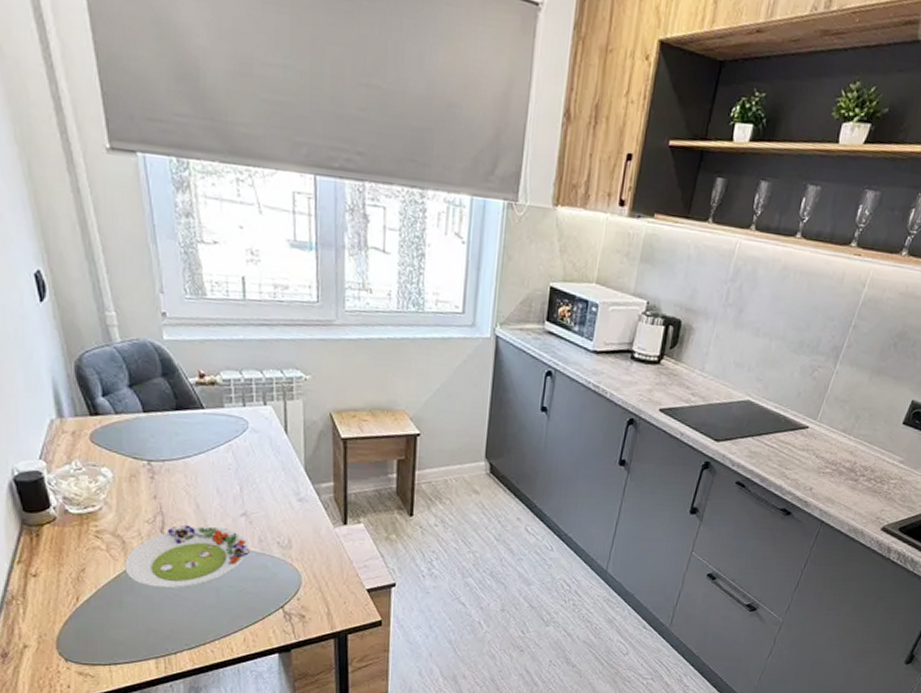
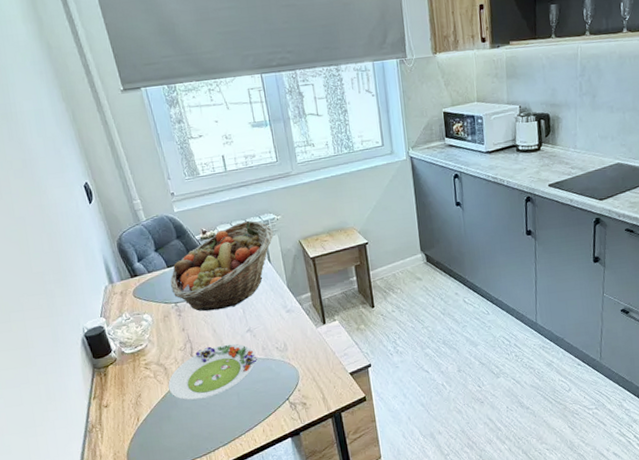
fruit basket: none [146,372,298,481] -> present [170,220,274,312]

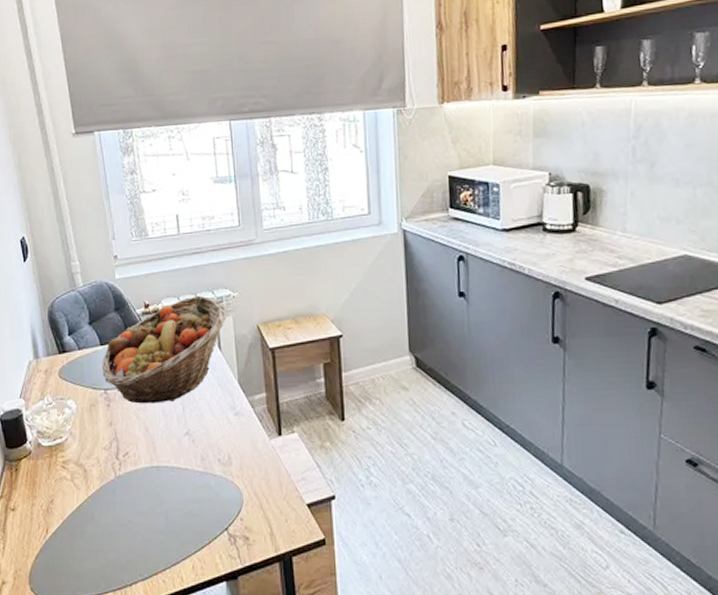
salad plate: present [168,343,257,401] -> none [86,448,194,515]

